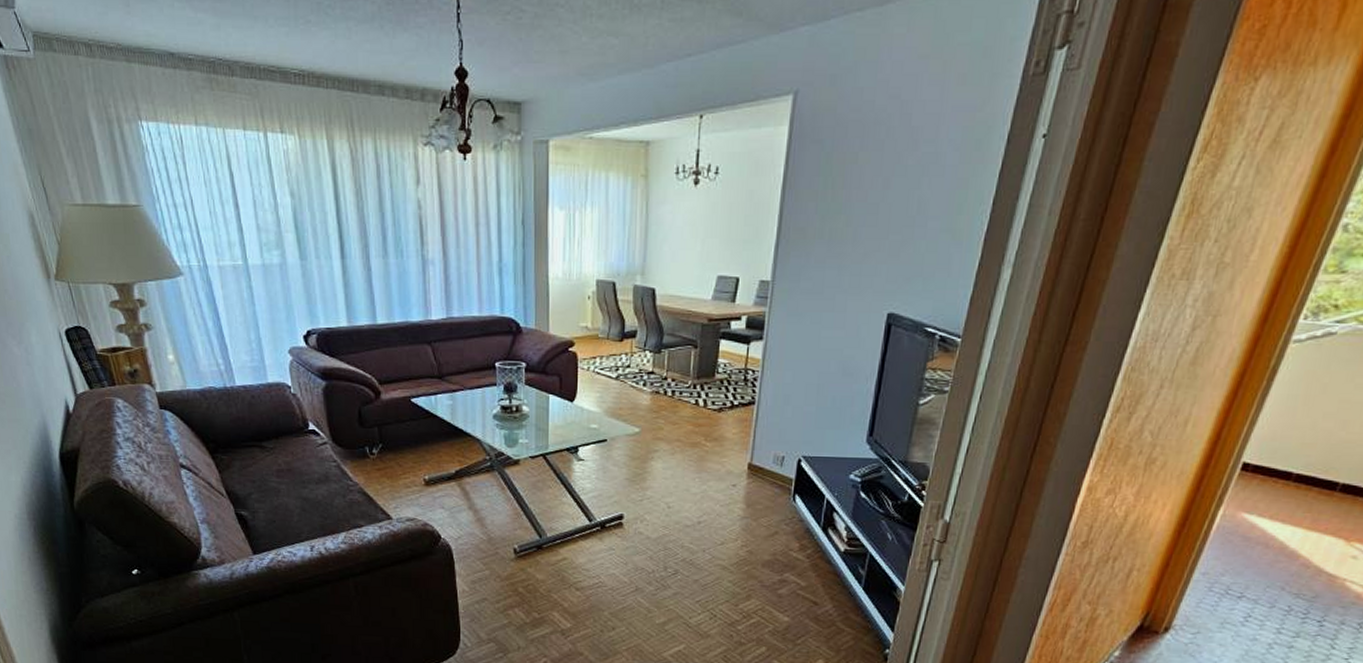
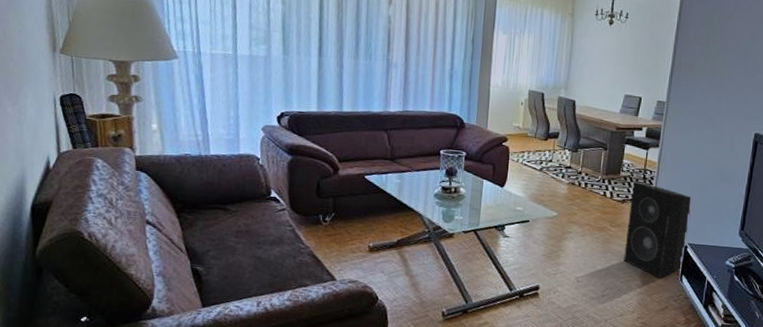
speaker: none [723,384,807,500] -> present [623,181,693,279]

